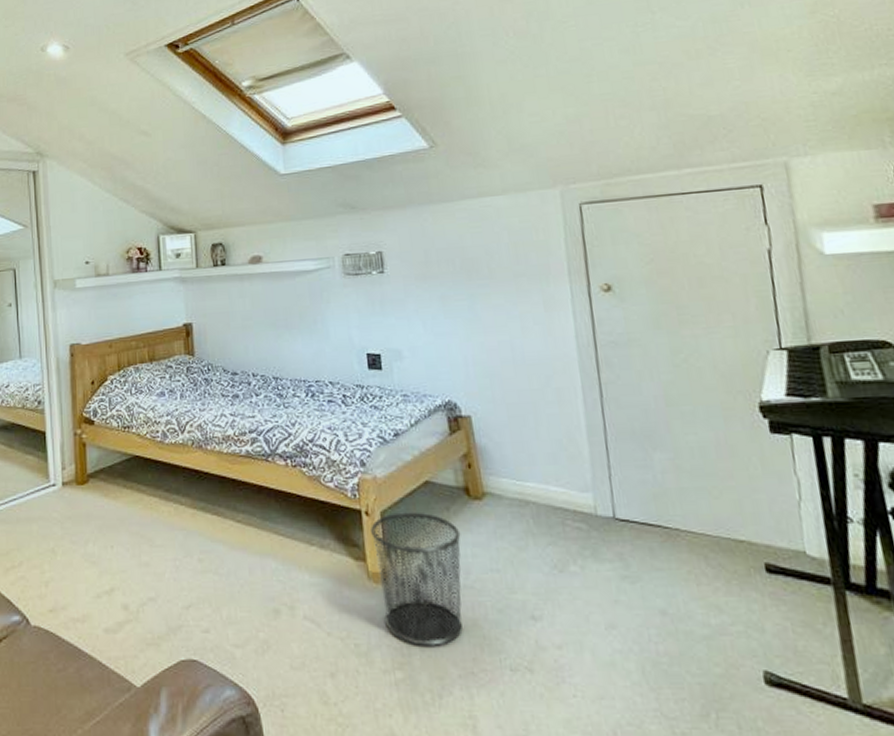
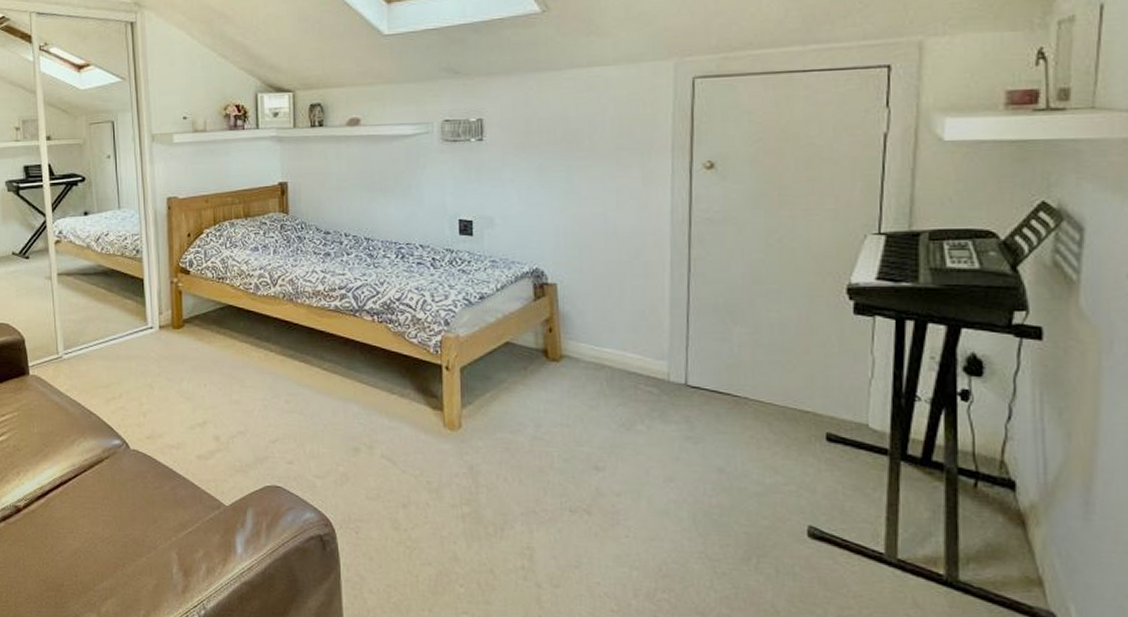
waste bin: present [370,512,463,648] -> none [450,369,536,488]

